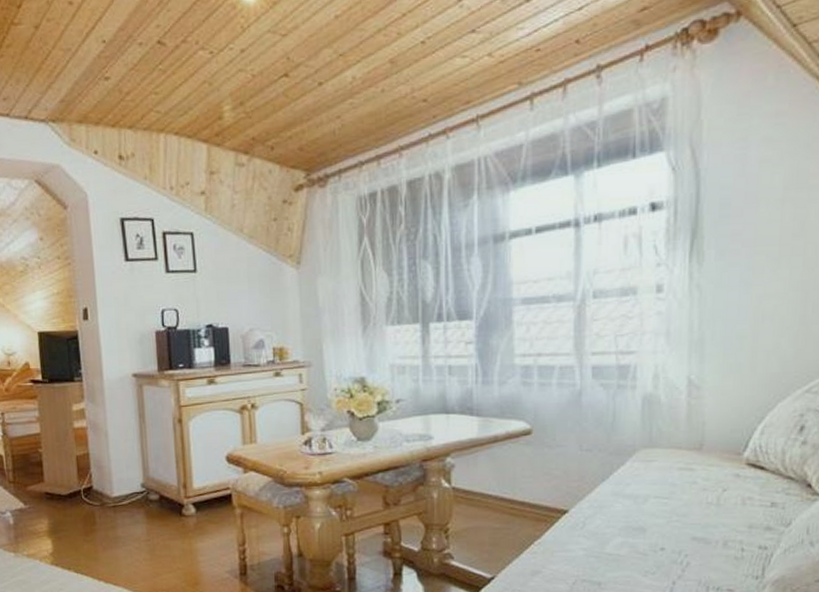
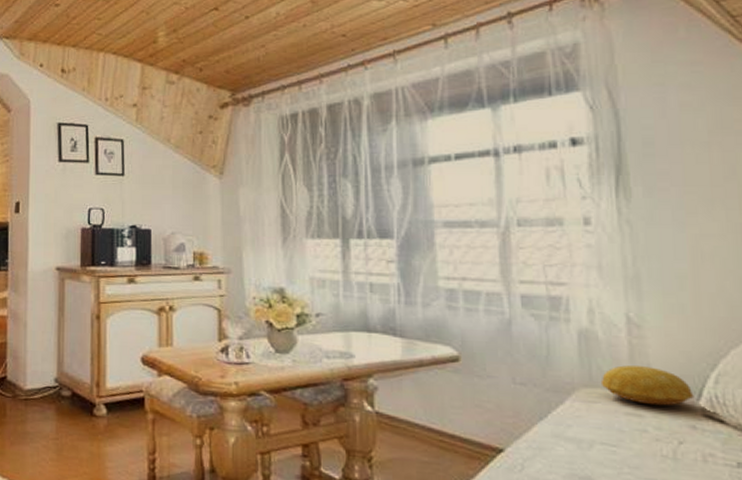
cushion: none [659,424,741,459] -> present [600,365,694,406]

